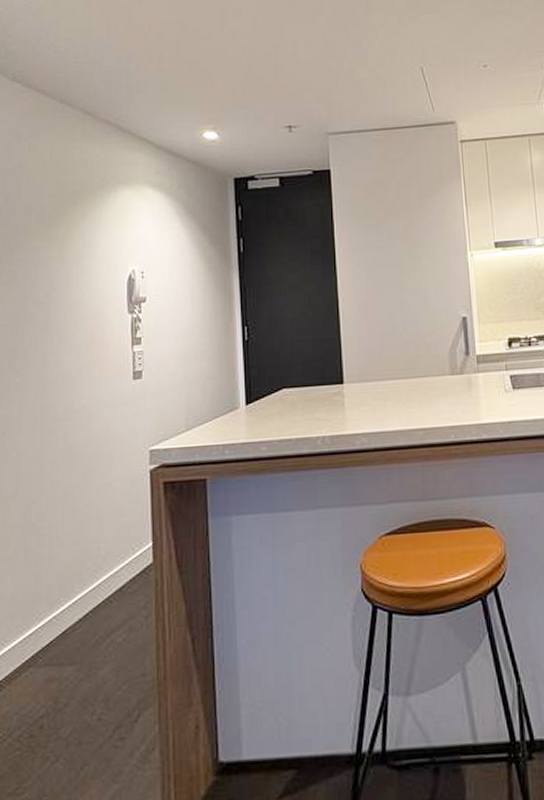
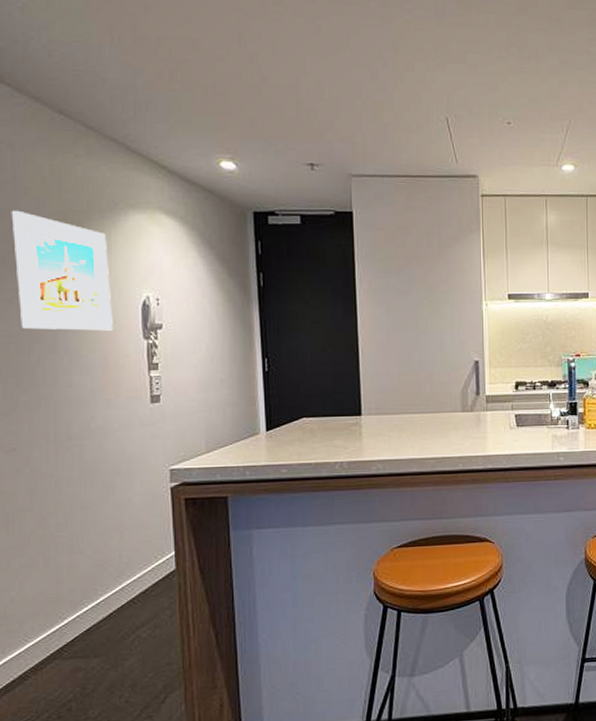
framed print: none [14,195,100,310] -> present [11,210,113,331]

